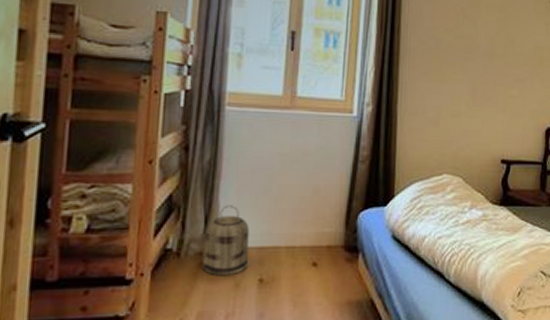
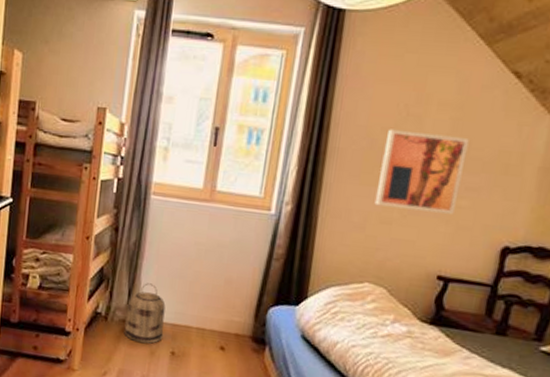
wall art: none [445,29,512,103] -> present [374,129,469,214]

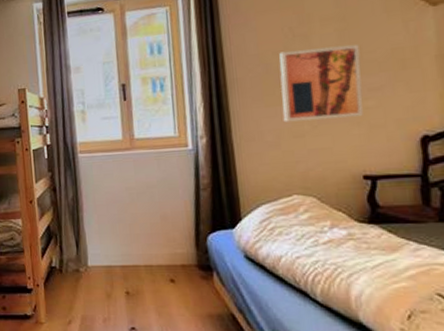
basket: present [124,283,166,344] -> none [78,232,116,289]

